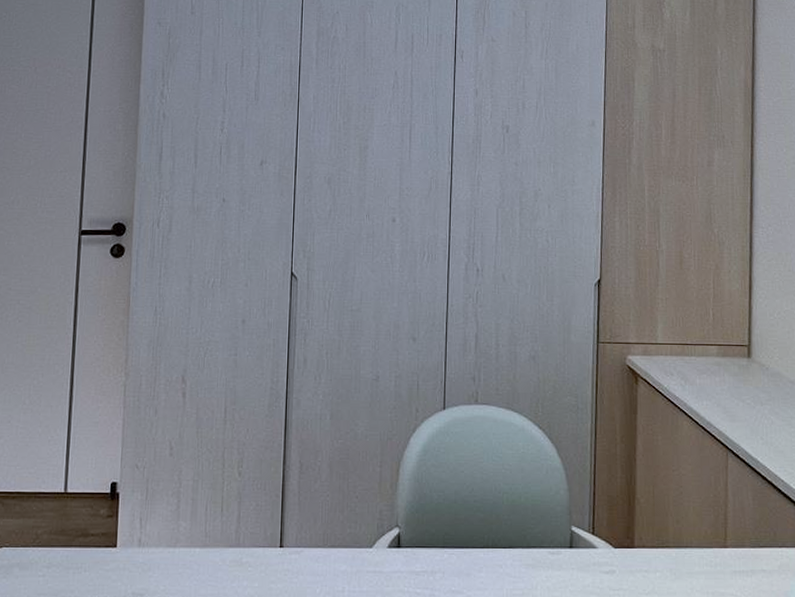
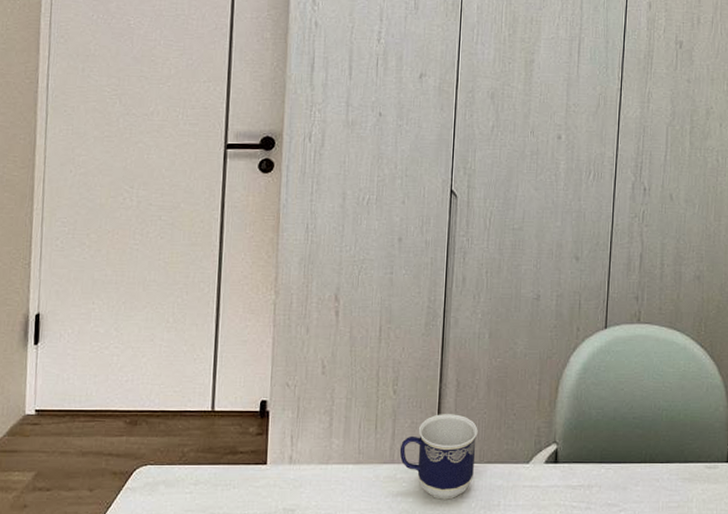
cup: none [245,496,321,585] -> present [399,414,478,500]

